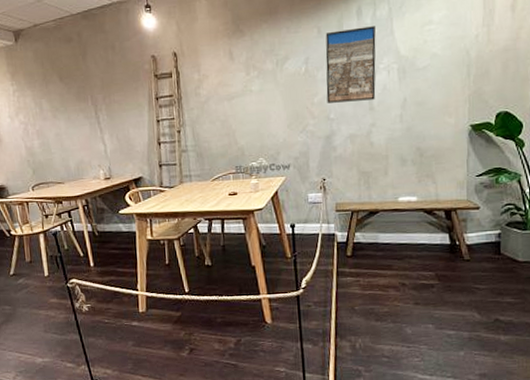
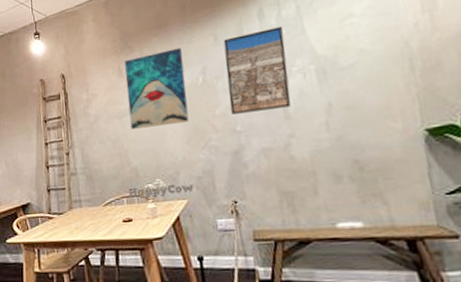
wall art: none [235,36,291,112] -> present [125,47,189,129]

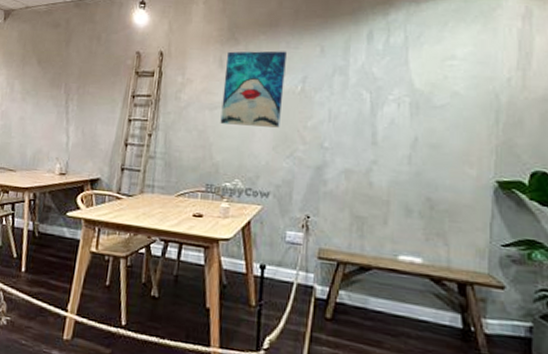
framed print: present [223,27,291,115] -> none [322,52,387,134]

